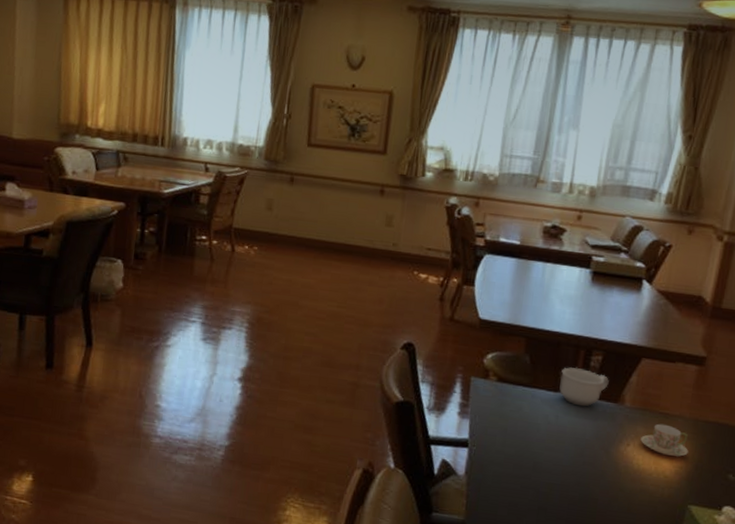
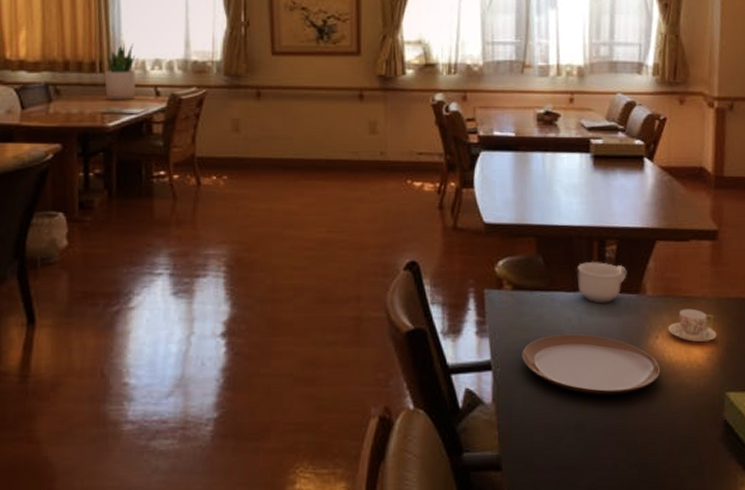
planter: none [164,123,192,172] -> present [104,43,136,101]
plate: none [497,426,627,490] -> present [522,334,660,396]

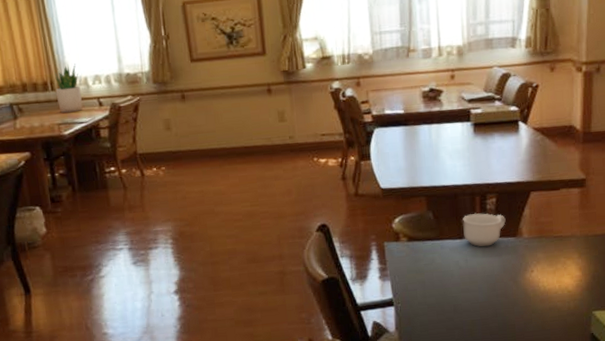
plate: present [522,334,660,396] -> none [418,272,536,320]
teacup: present [668,308,717,342] -> none [542,246,585,273]

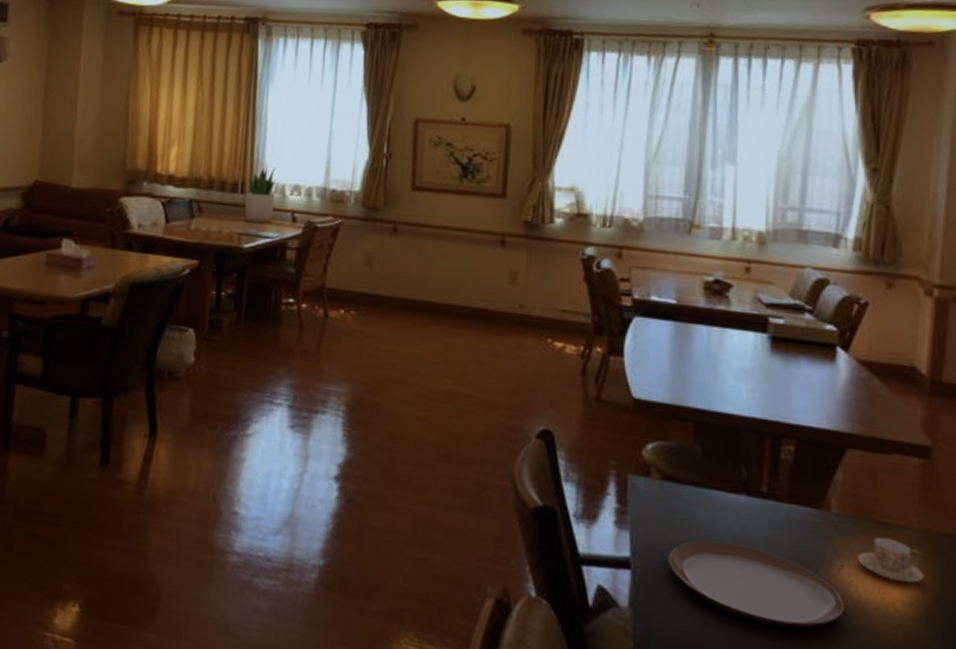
plate: none [418,272,536,320] -> present [668,540,844,629]
teacup: present [463,213,506,247] -> none [743,460,807,514]
teacup: none [542,246,585,273] -> present [858,537,924,583]

